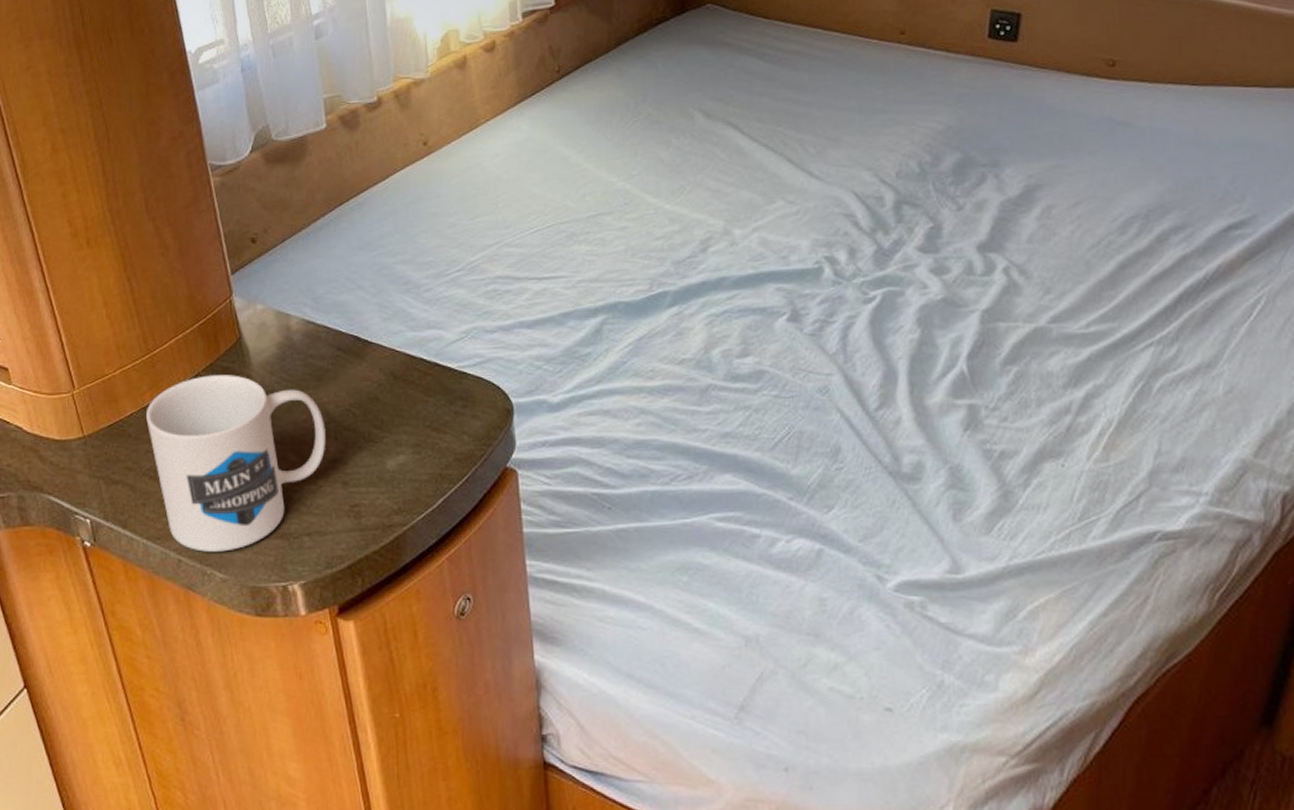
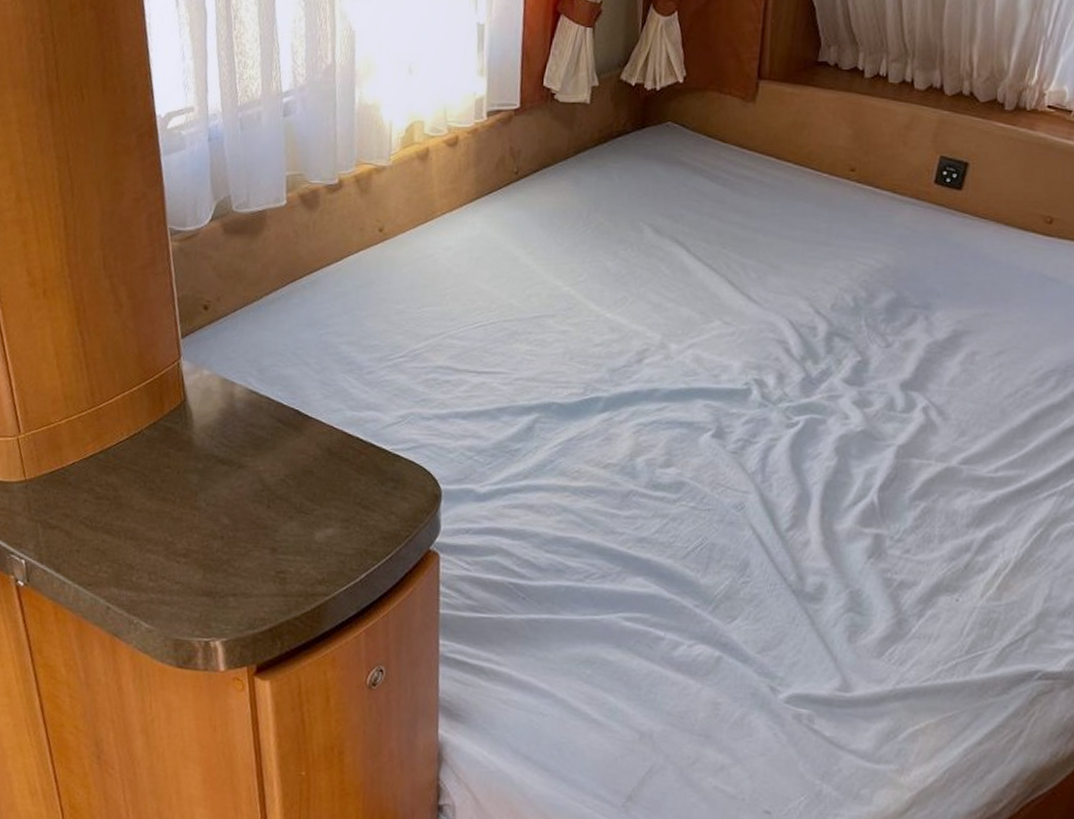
mug: present [145,375,327,552] -> none [87,433,260,604]

